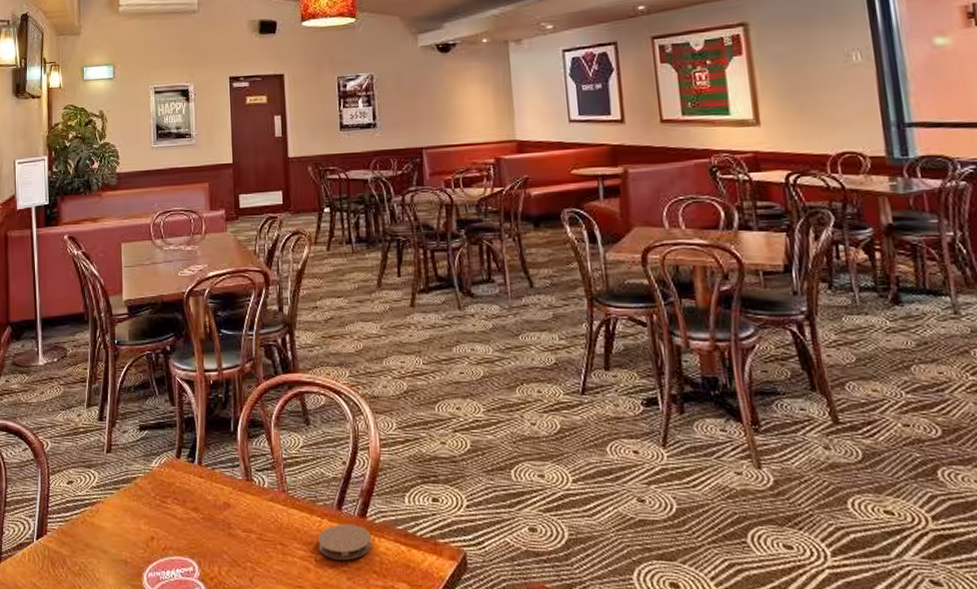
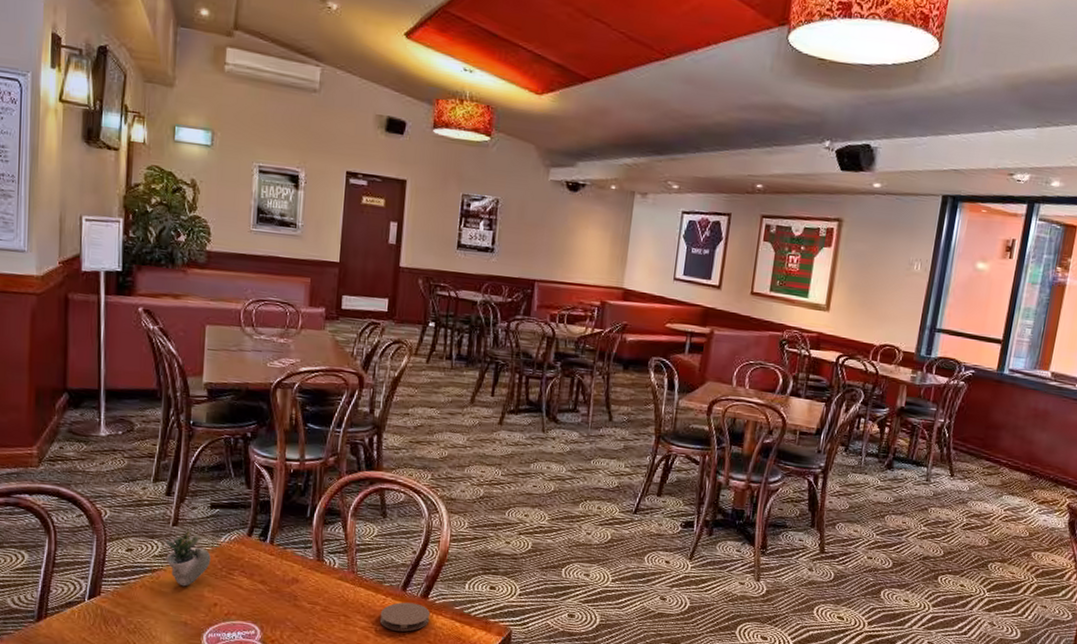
succulent plant: none [101,455,157,520] -> present [165,529,227,587]

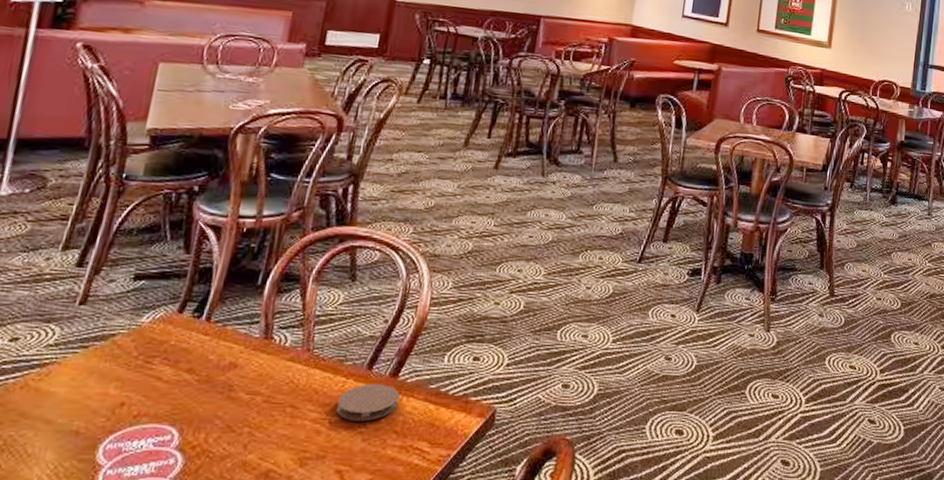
succulent plant: present [165,529,227,587] -> none [62,308,149,384]

